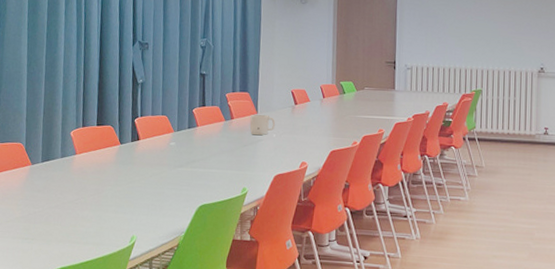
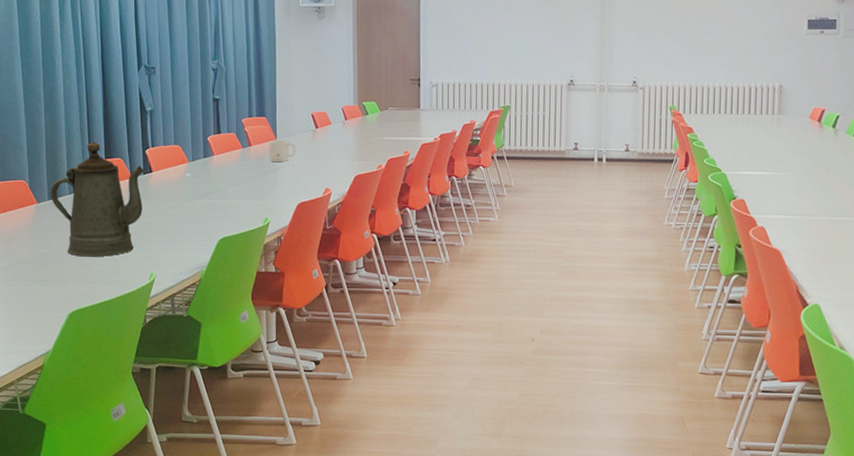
coffee pot: none [43,109,134,218] -> present [50,141,146,257]

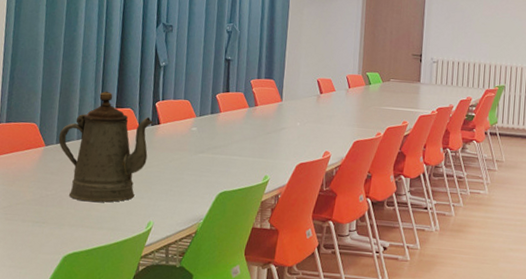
mug: present [269,140,296,163] -> none [274,102,300,124]

